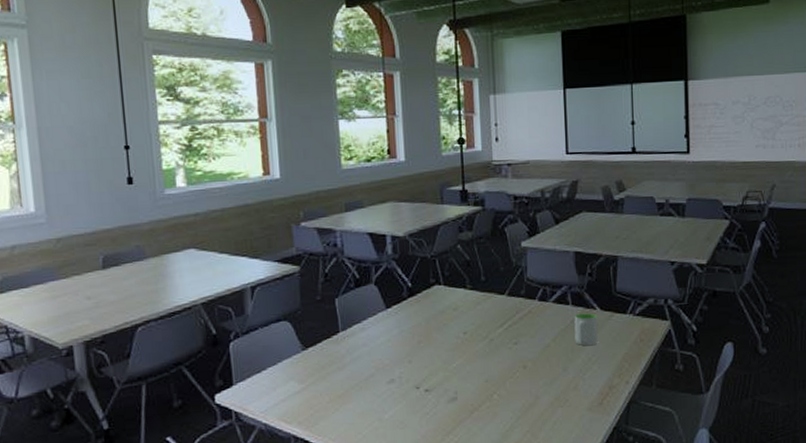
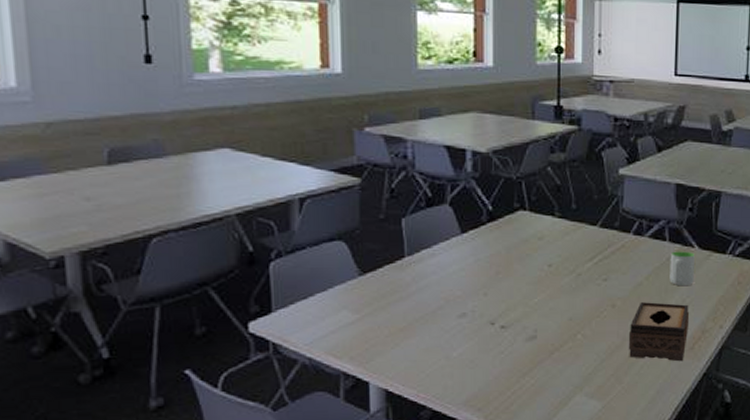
tissue box: none [541,361,597,417] -> present [629,301,690,362]

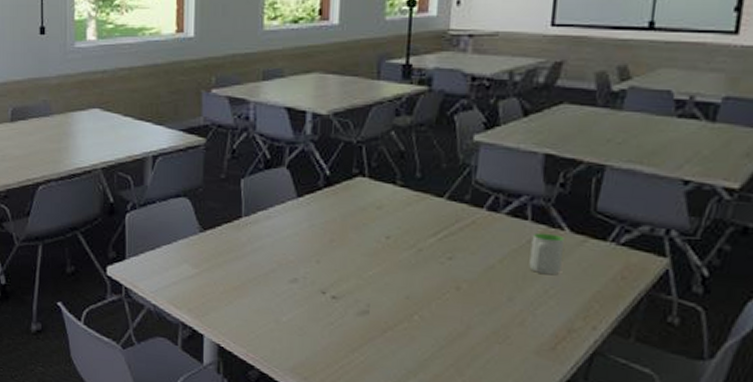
tissue box: present [629,301,690,362] -> none [473,286,553,362]

